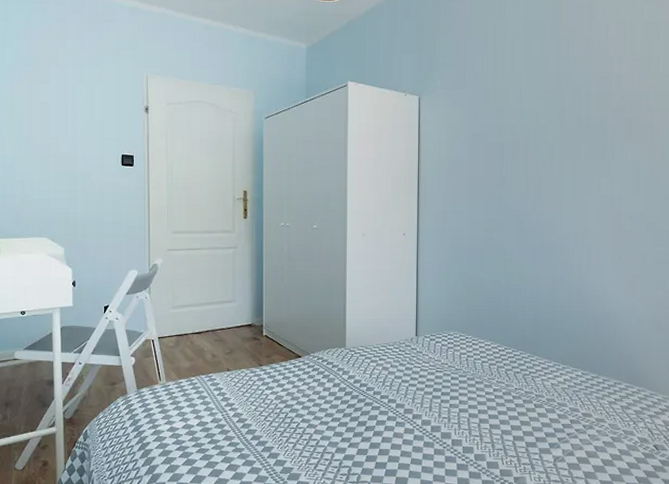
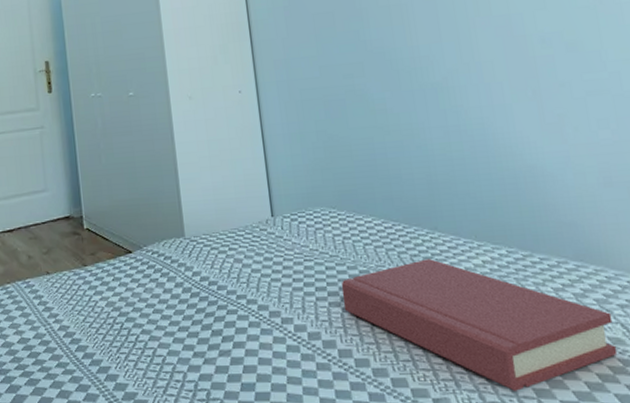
hardback book: none [460,376,643,473] -> present [341,259,618,391]

